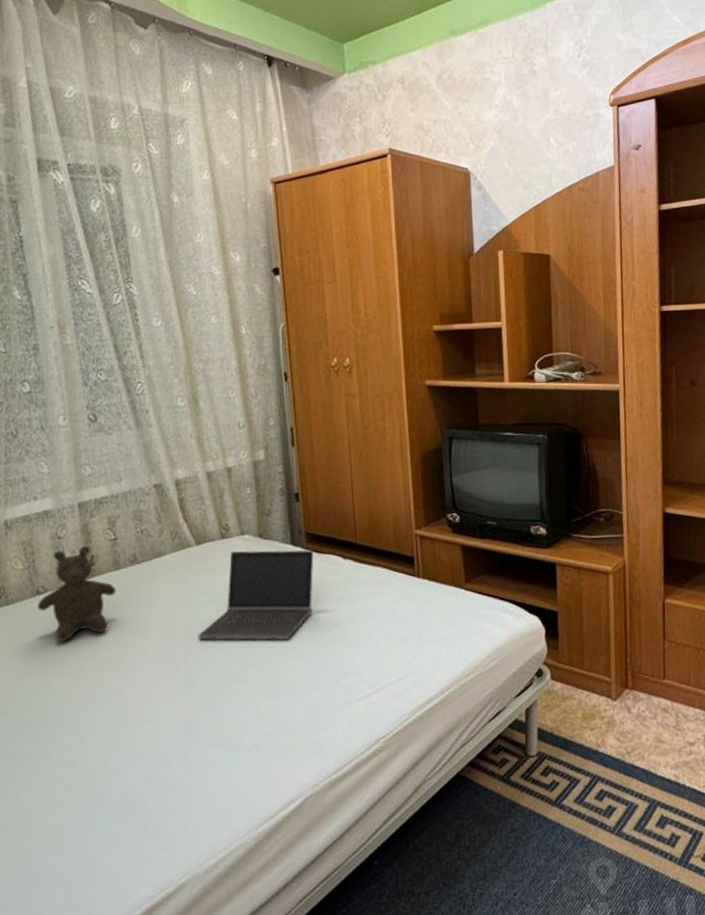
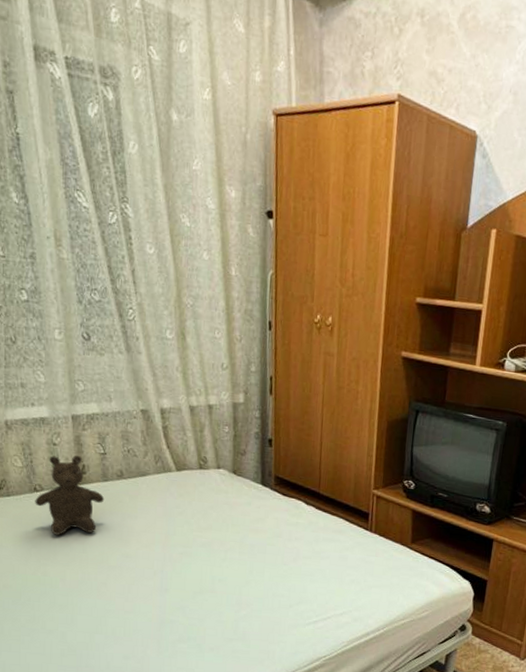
laptop computer: present [198,550,314,640] -> none [173,481,281,565]

